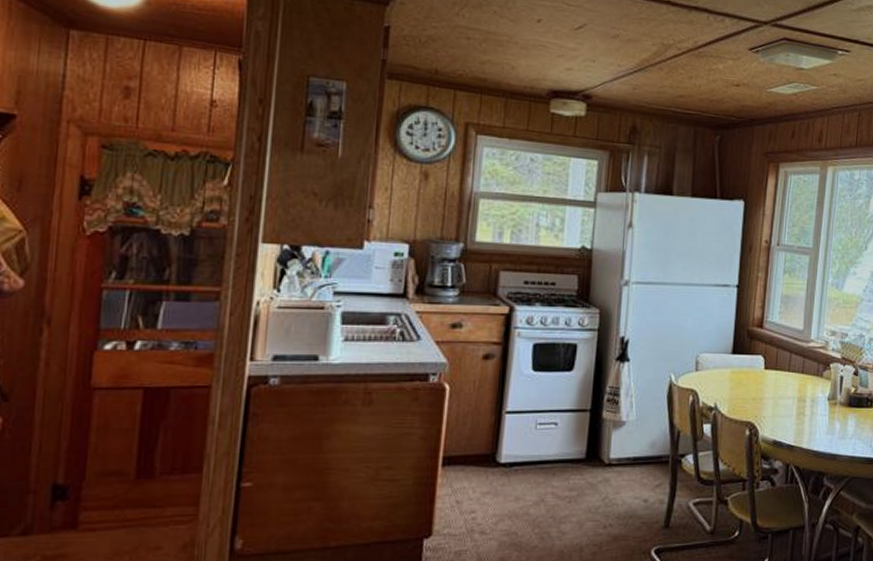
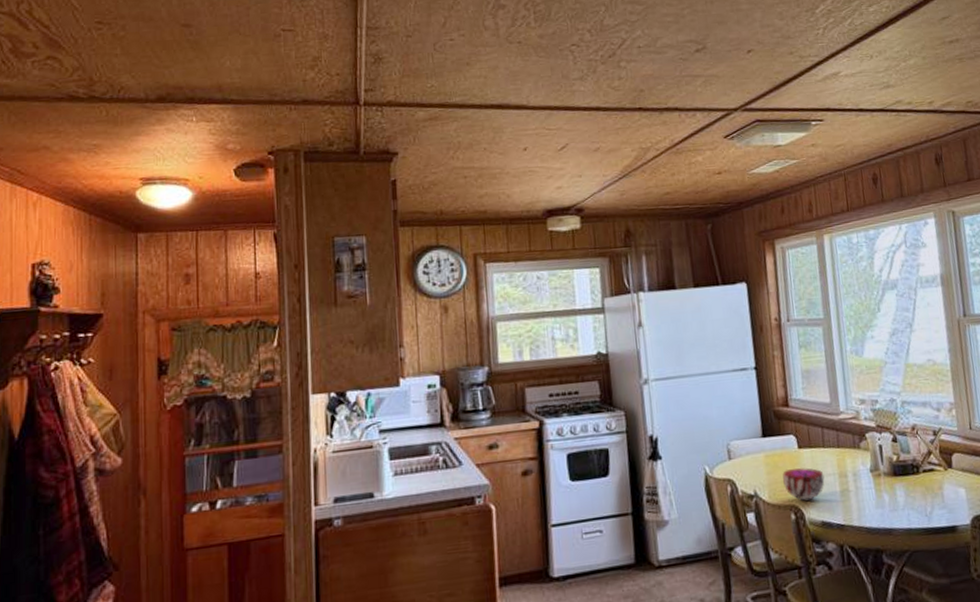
decorative bowl: none [743,387,784,419] -> present [782,467,825,501]

